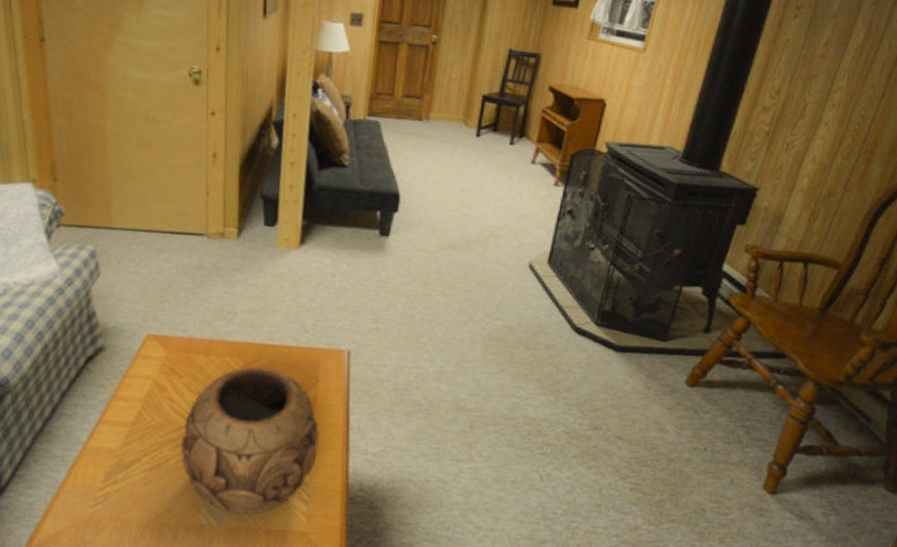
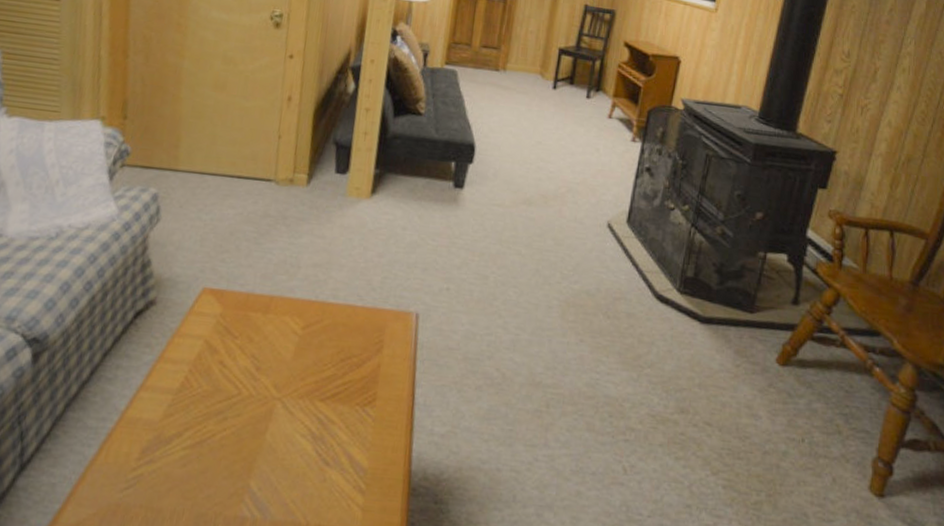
decorative bowl: present [180,366,319,516] -> none [227,328,382,507]

